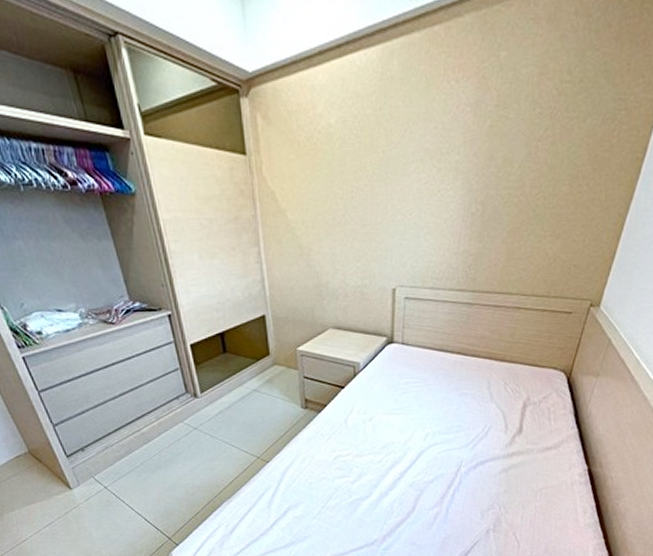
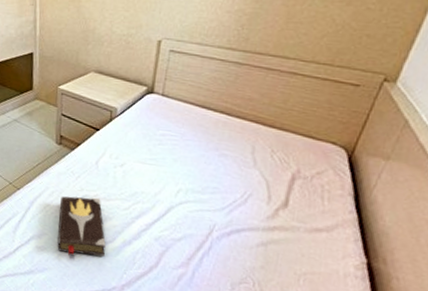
hardback book: none [313,456,365,519] -> present [57,196,106,257]

